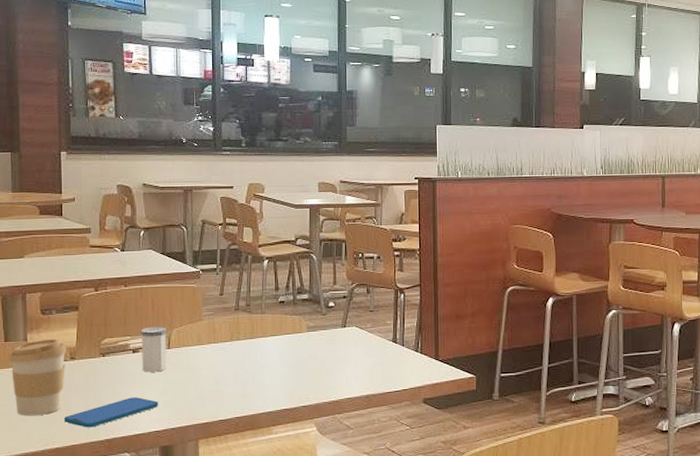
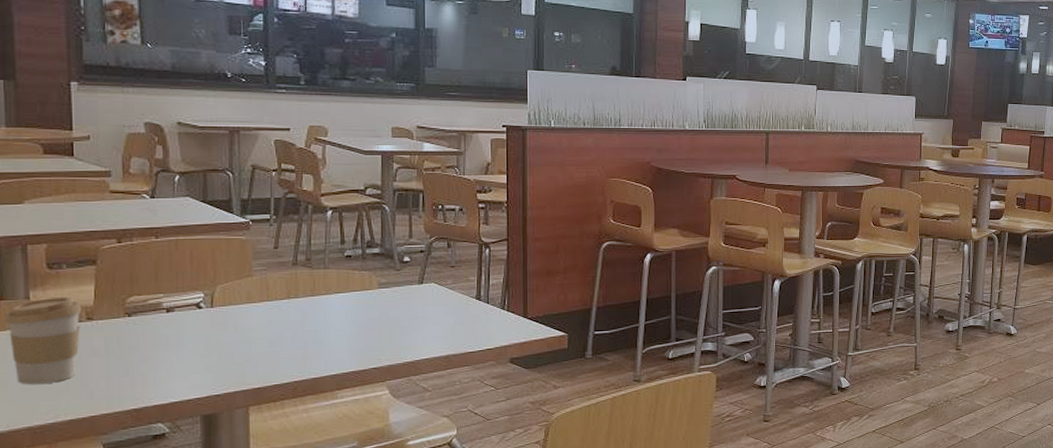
smartphone: present [63,397,159,428] -> none [79,361,200,397]
salt shaker: present [140,326,167,372] -> none [176,283,210,334]

